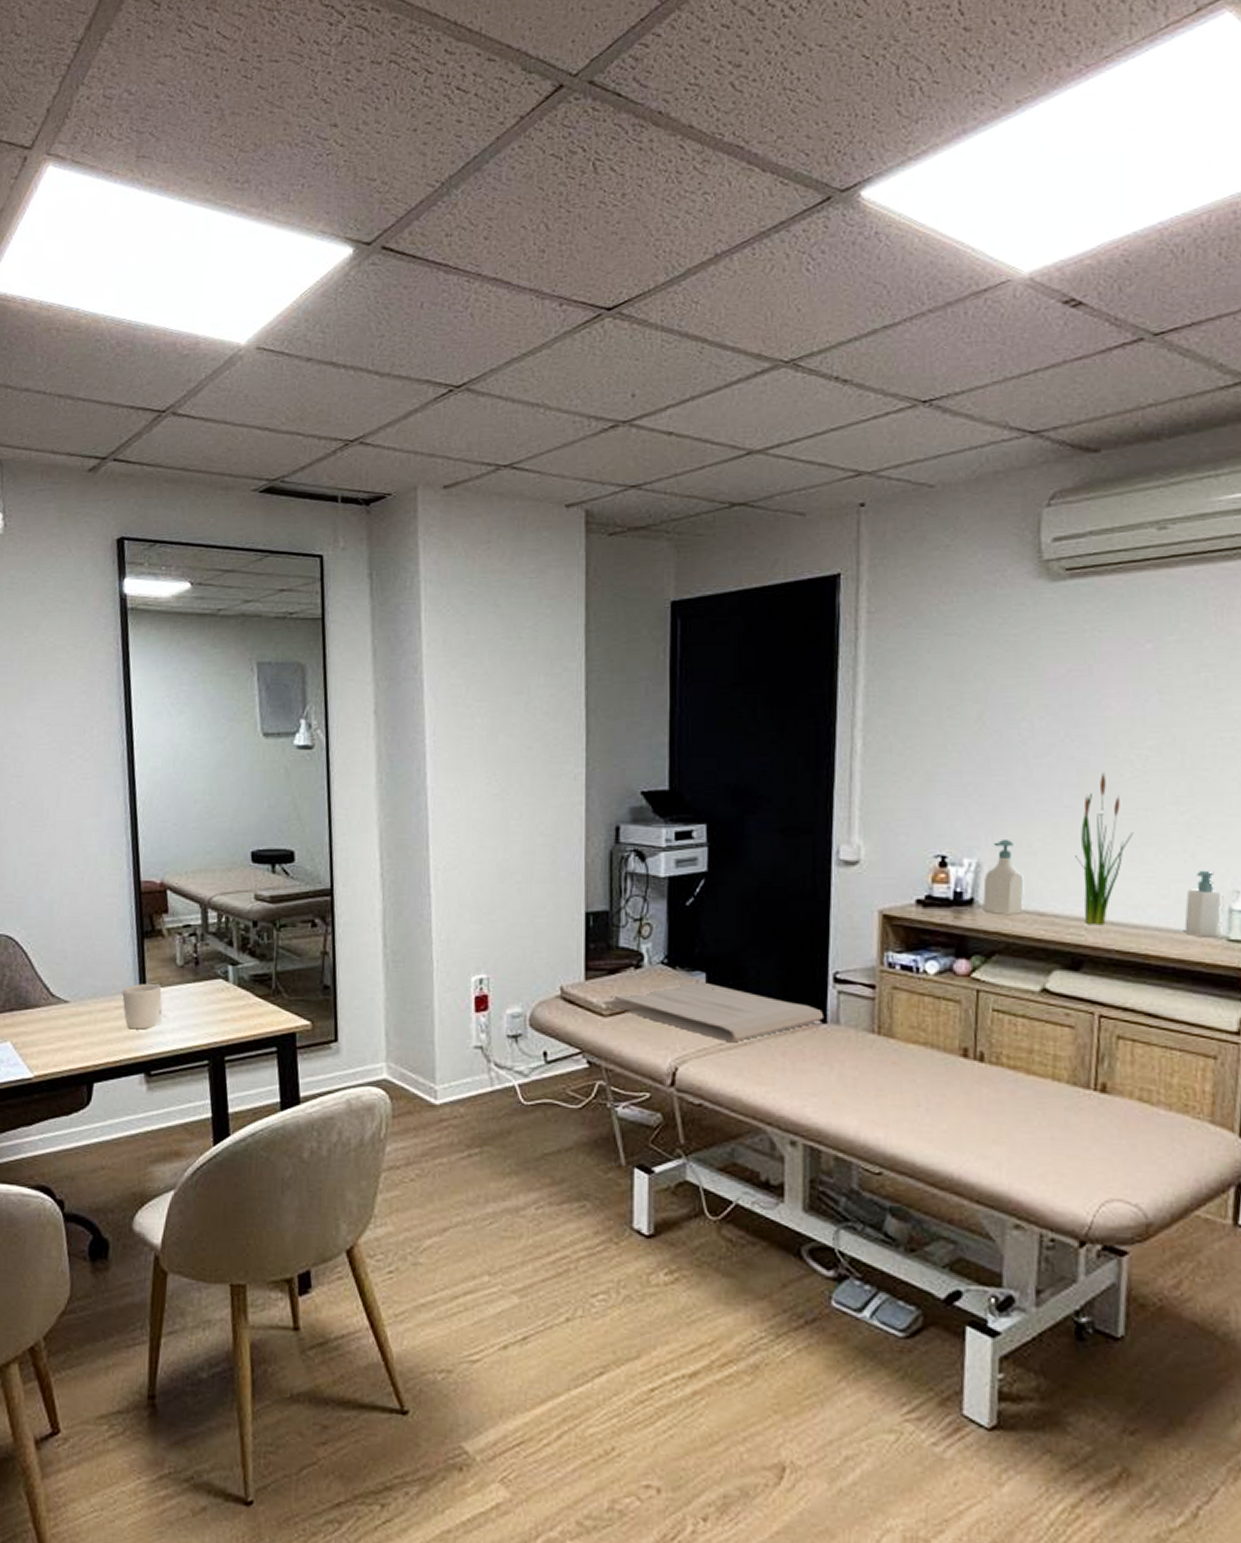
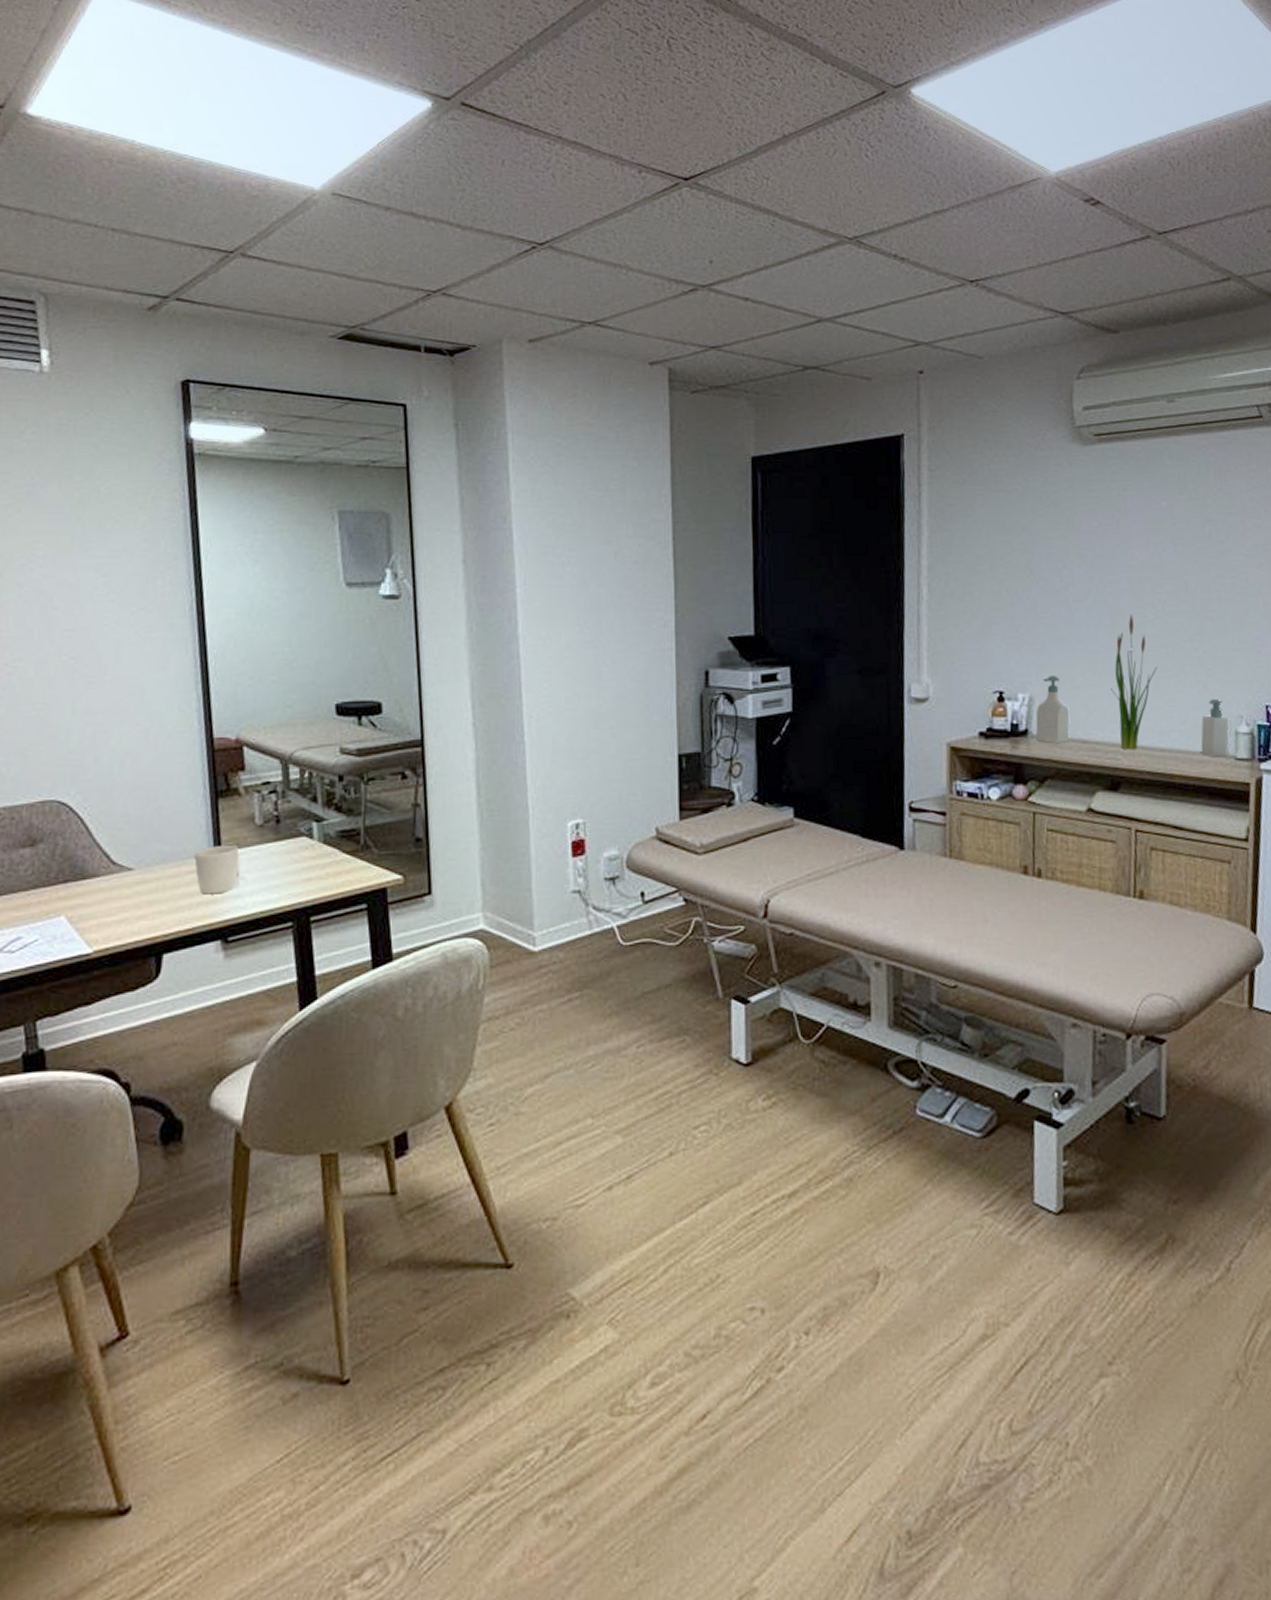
towel: present [602,980,825,1043] -> none [696,815,902,873]

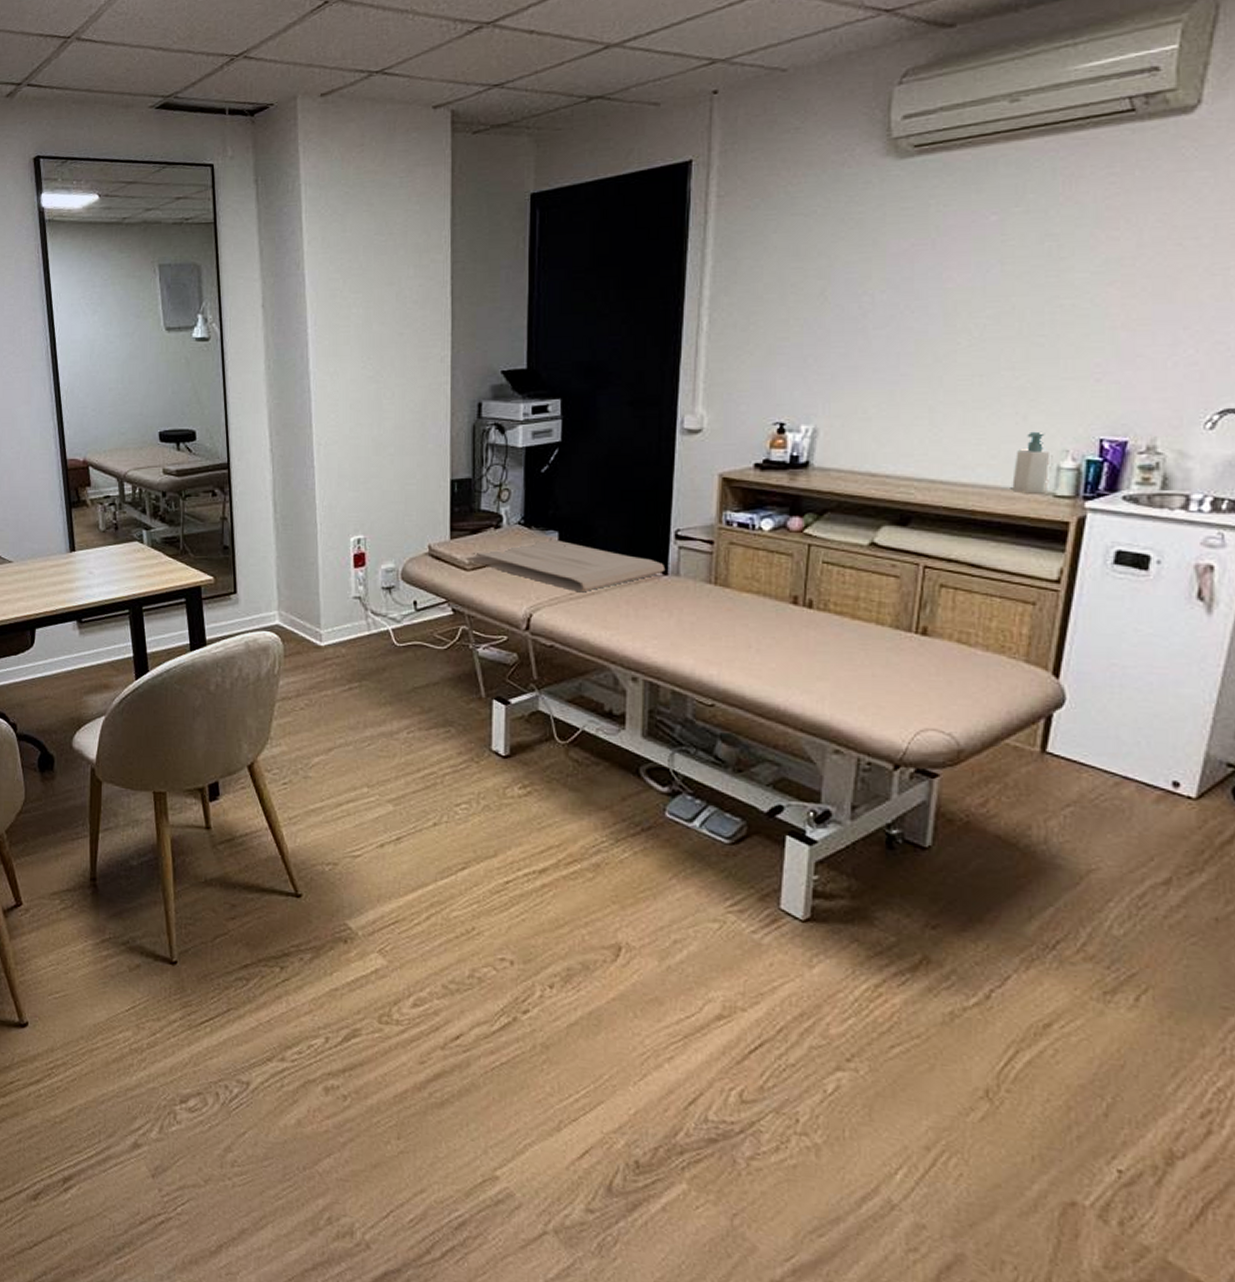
mug: present [194,844,241,895] -> none [55,545,90,585]
towel: none [696,815,902,873] -> present [465,538,666,593]
soap bottle: present [1035,675,1070,744] -> none [817,406,858,477]
plant: present [1111,614,1158,750] -> none [909,341,968,485]

